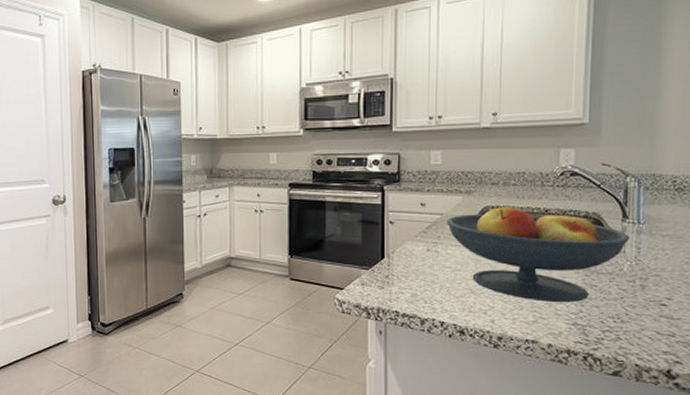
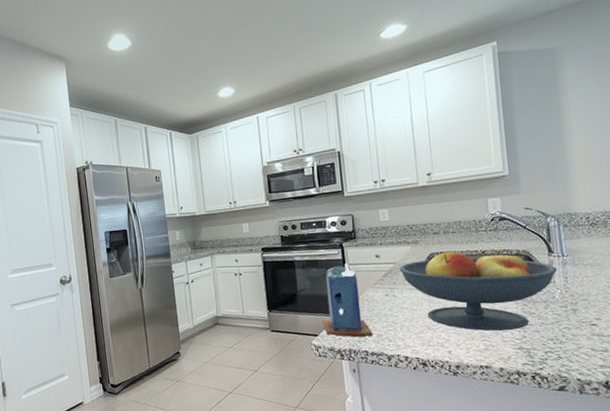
candle: none [350,209,407,296] -> present [322,263,373,337]

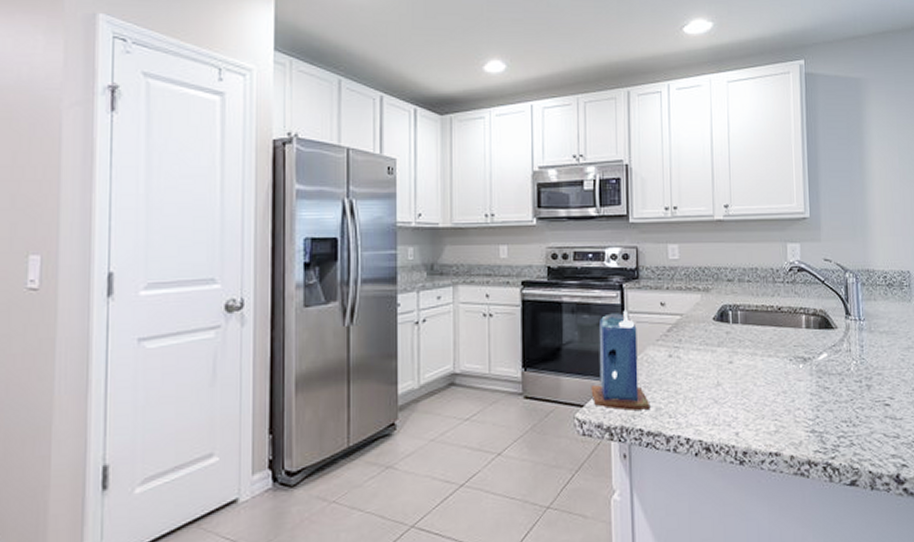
fruit bowl: present [399,250,558,331] -> none [687,305,854,409]

